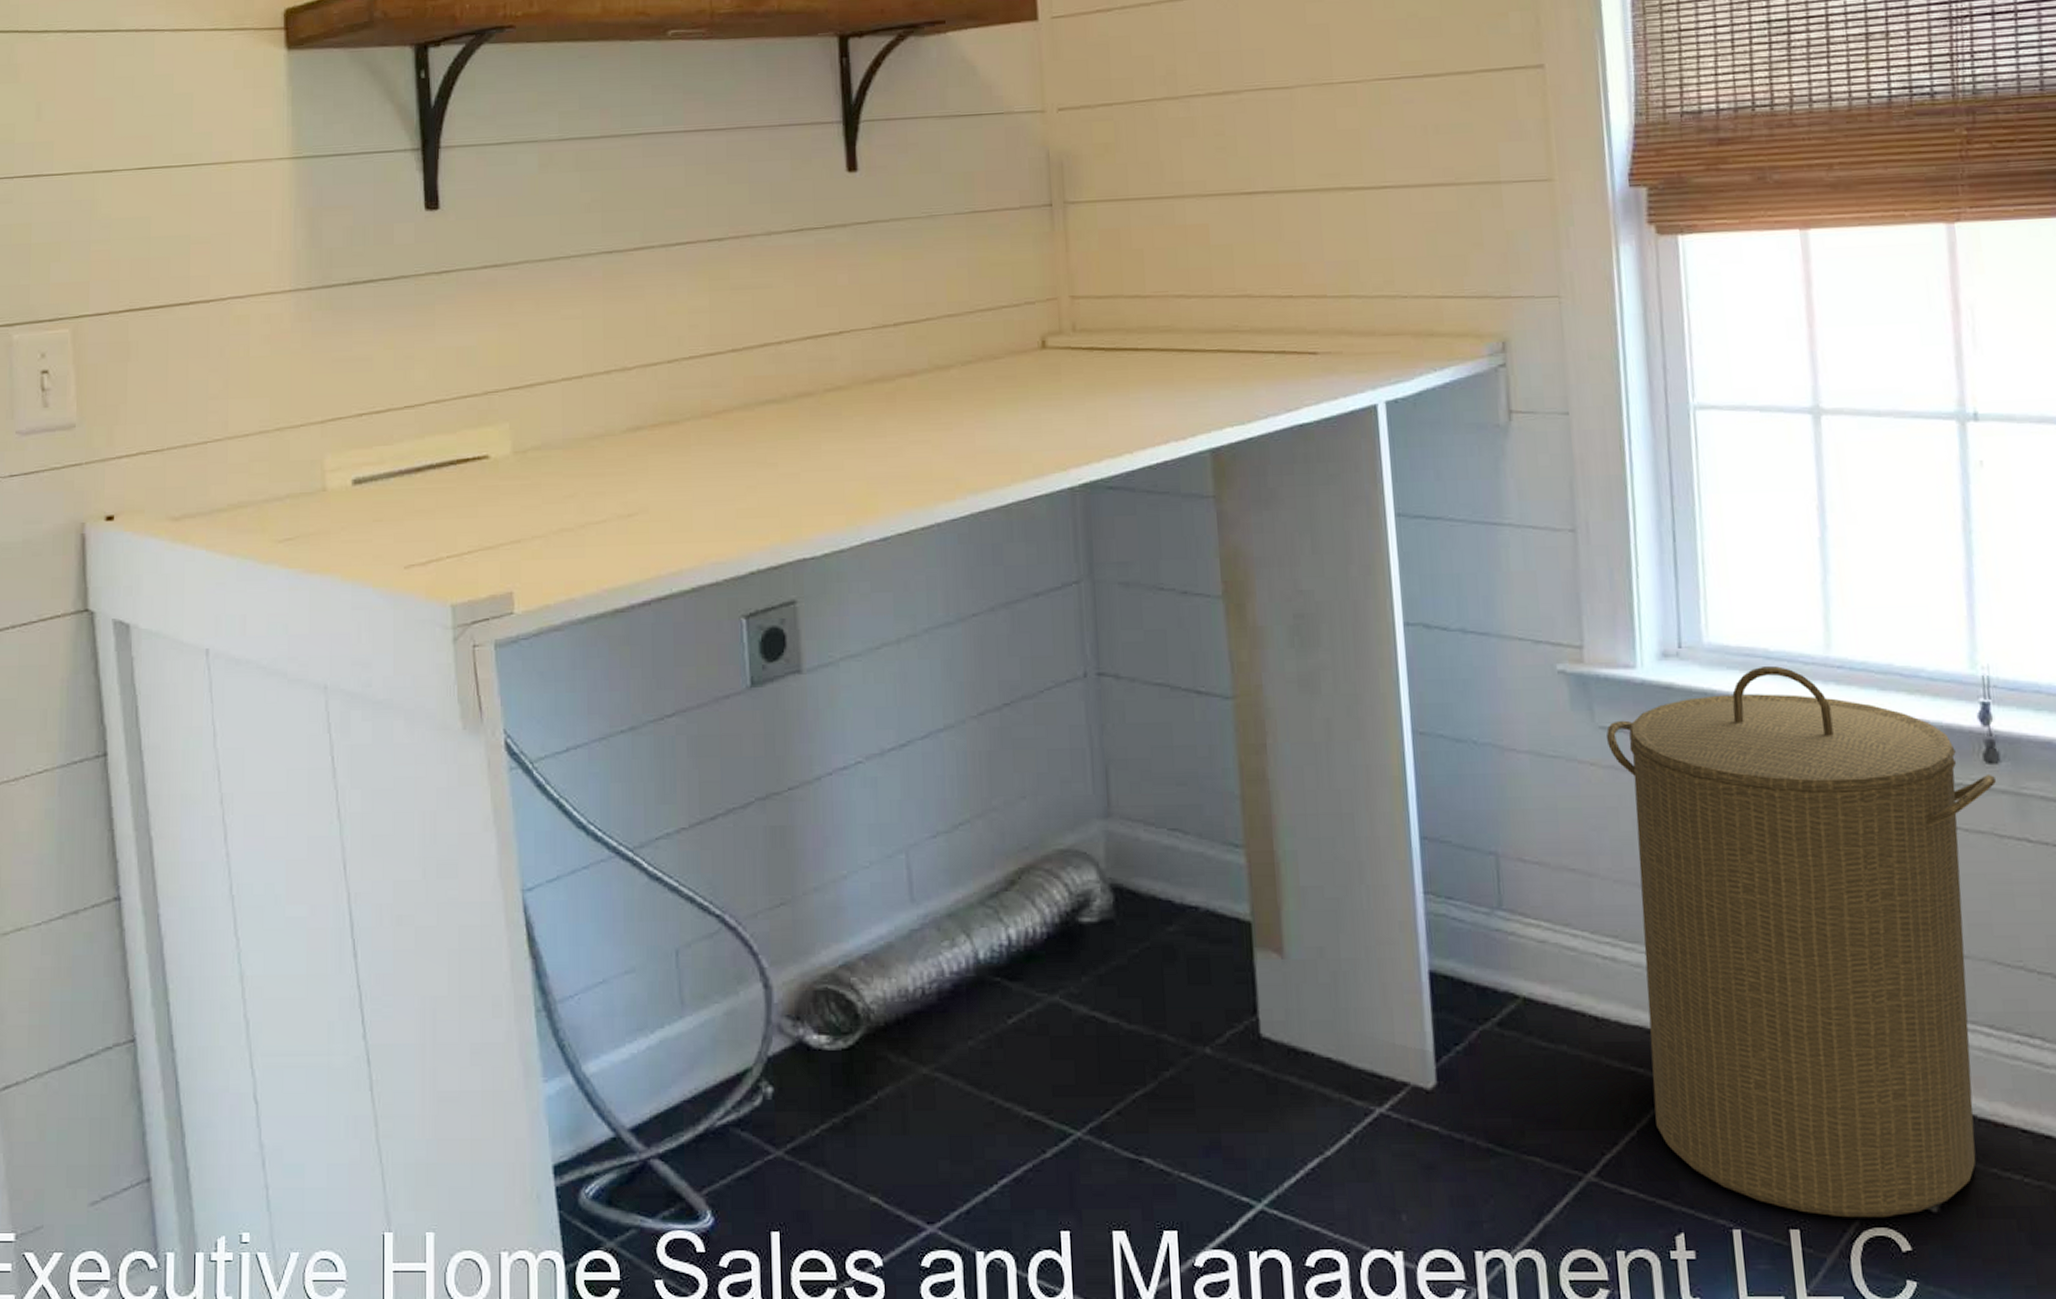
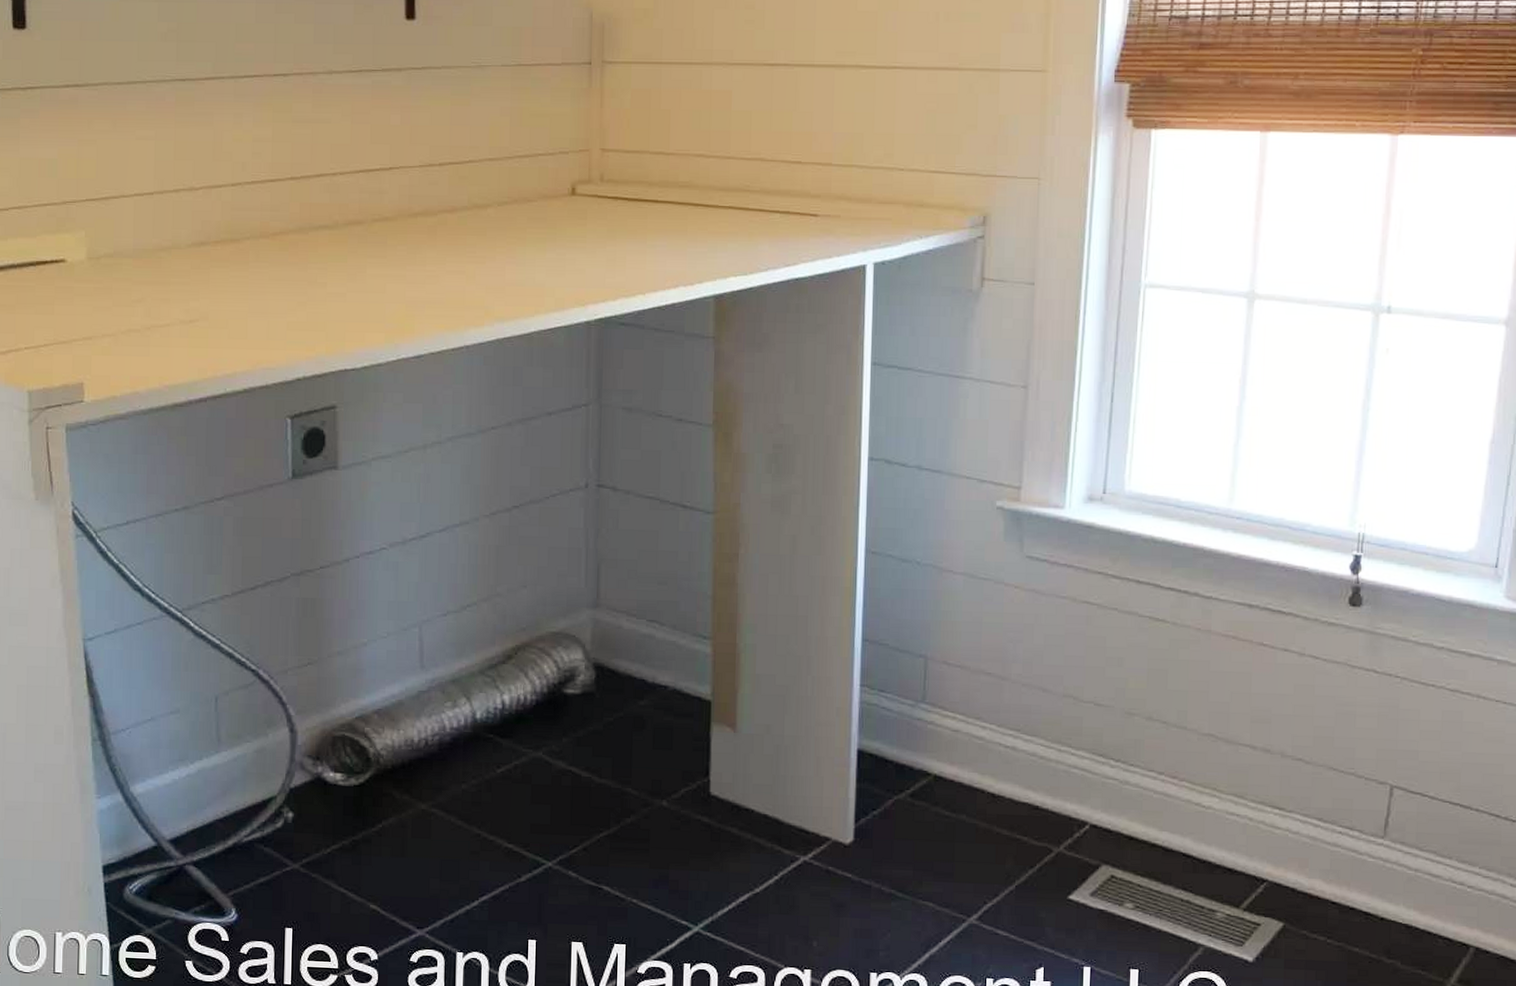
laundry hamper: present [1605,666,1996,1218] -> none [1031,514,1356,964]

